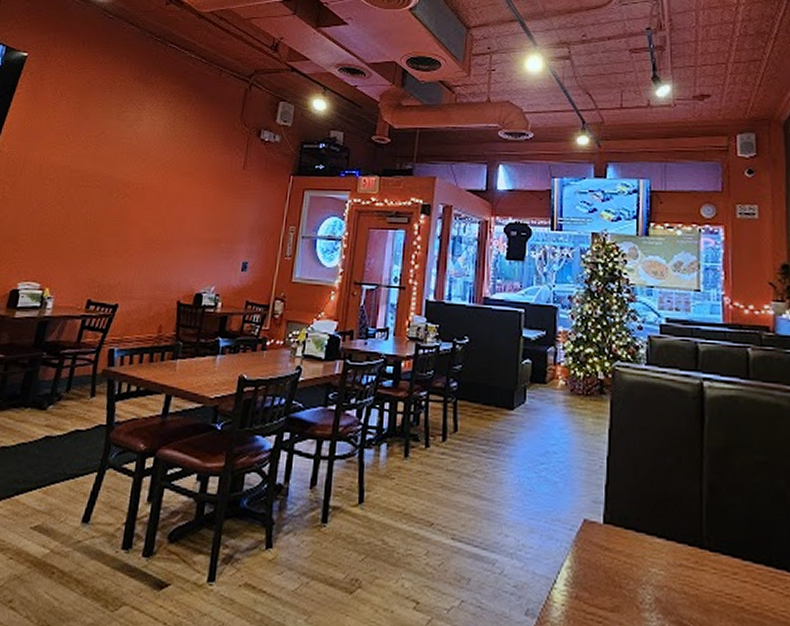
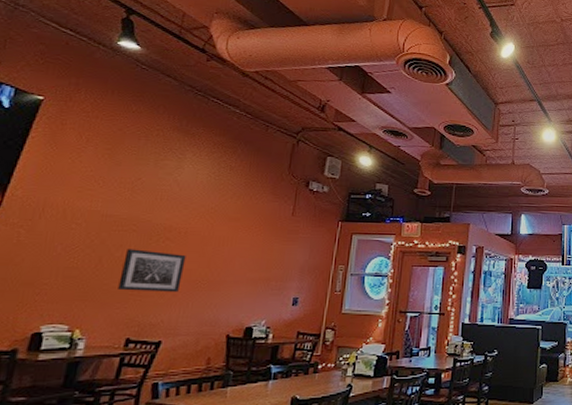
wall art: none [82,206,142,253] -> present [118,249,186,293]

